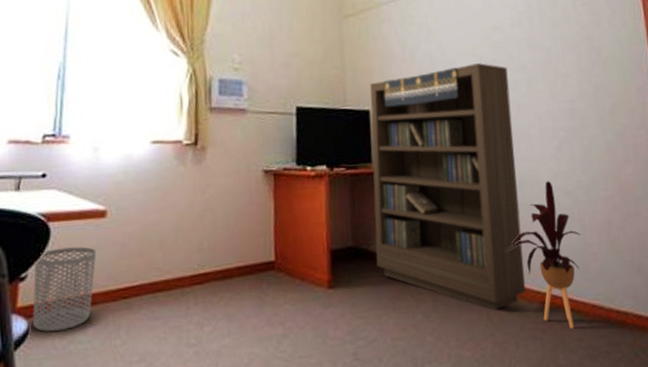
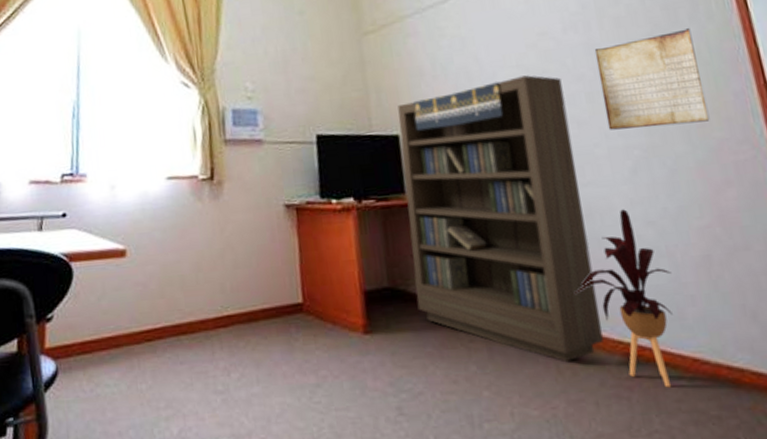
waste bin: present [33,246,97,332] -> none [59,287,119,374]
periodic table: none [535,32,618,114] -> present [594,28,710,130]

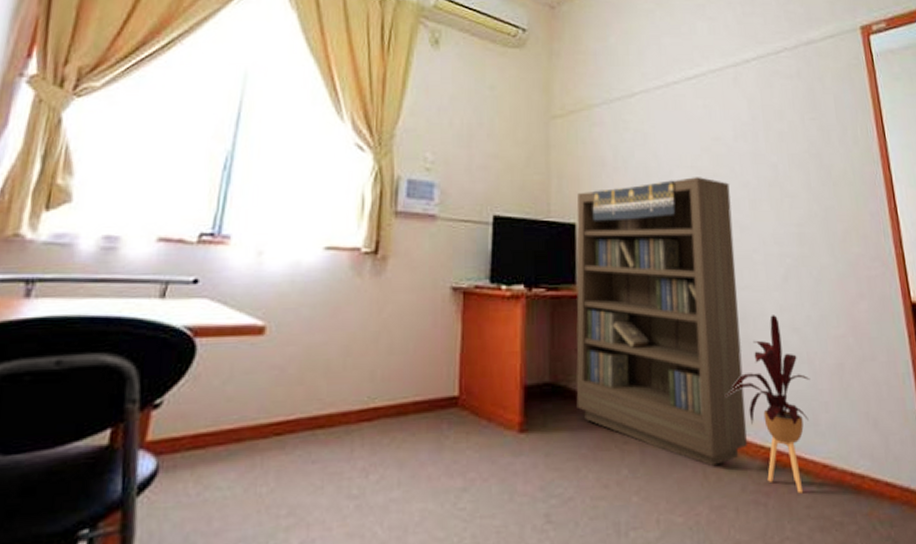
periodic table: present [594,28,710,130] -> none [759,150,850,238]

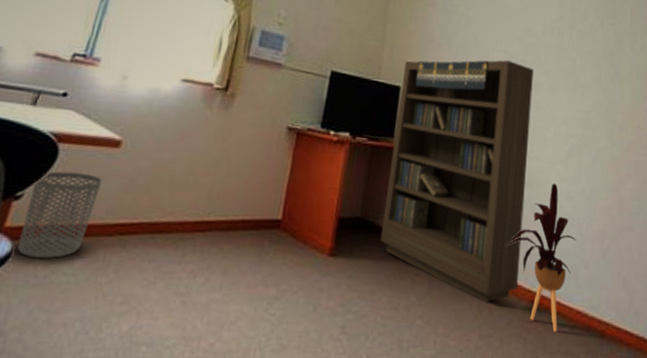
waste bin: none [164,369,249,474] -> present [18,171,103,259]

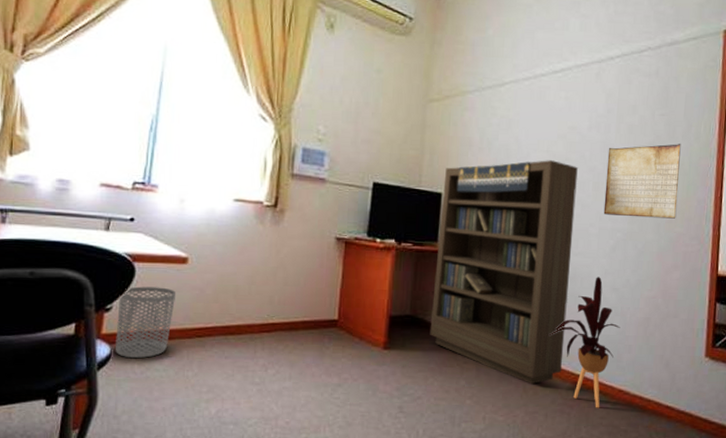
periodic table: none [558,52,629,127] -> present [603,144,681,219]

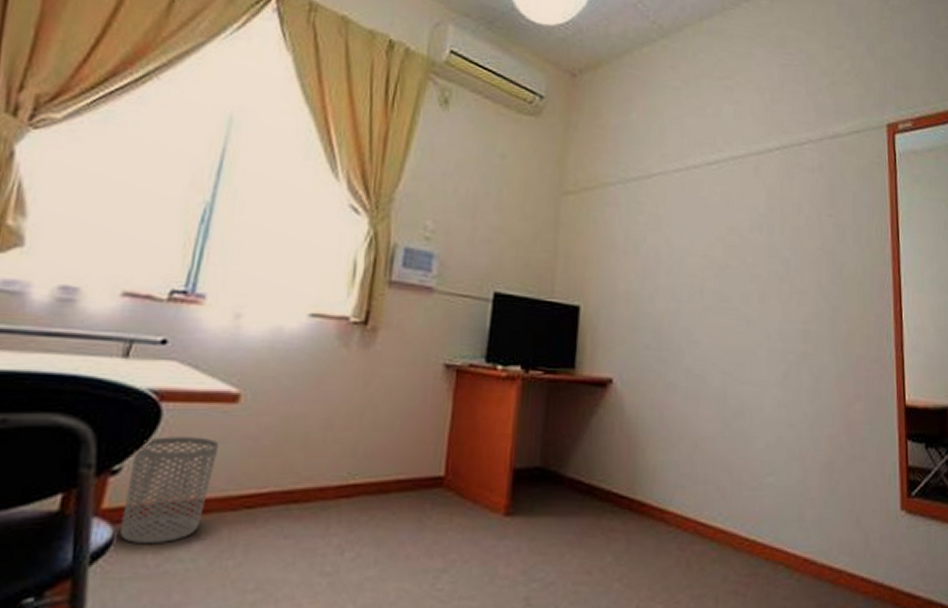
bookcase: present [430,160,578,385] -> none [565,266,740,557]
house plant: present [548,277,620,408] -> none [715,410,800,586]
periodic table: present [603,144,681,219] -> none [772,249,854,337]

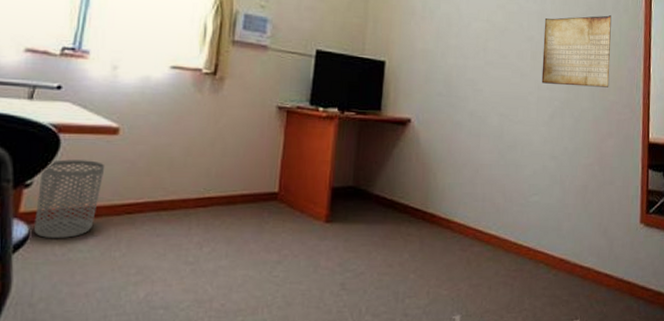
periodic table: none [772,249,854,337] -> present [541,15,612,88]

